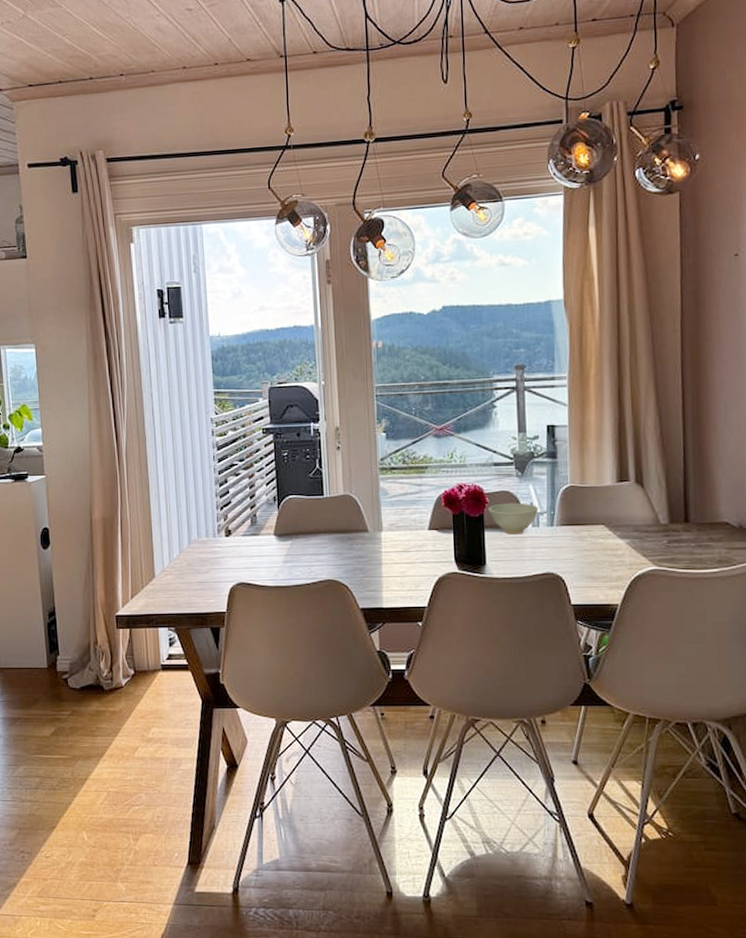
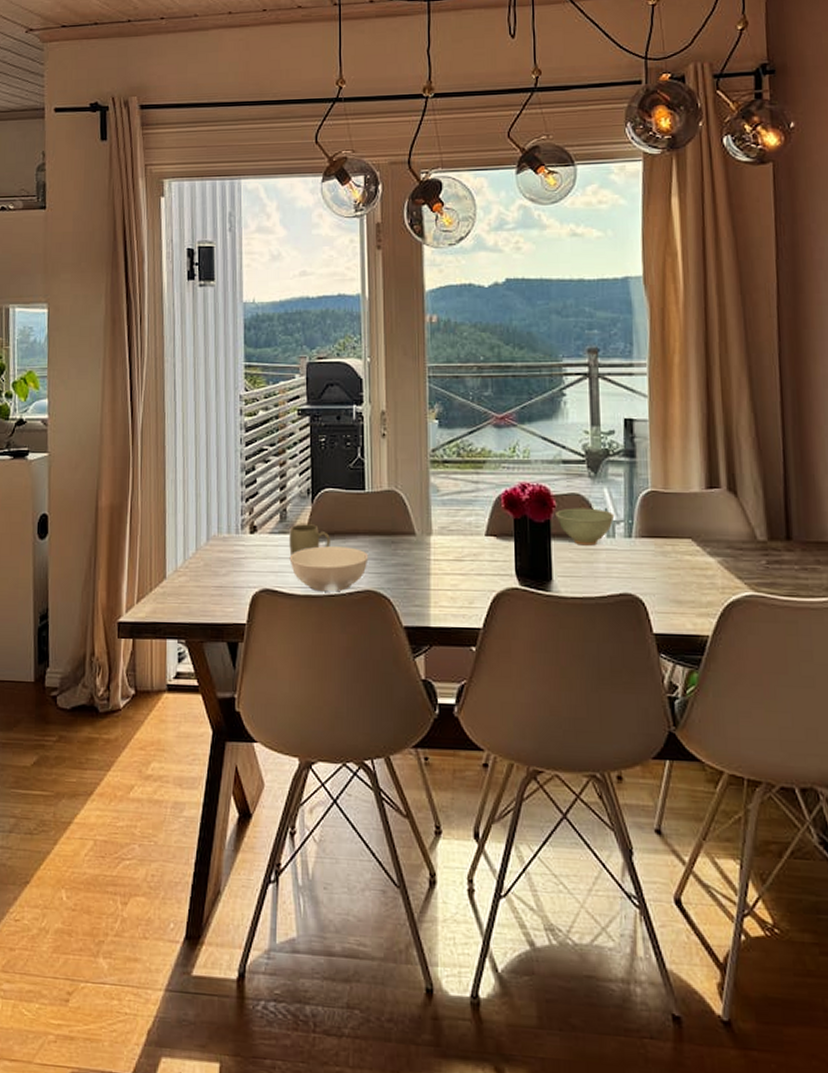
mug: none [259,526,295,554] -> present [289,524,330,556]
bowl: none [260,544,329,583] -> present [289,546,369,592]

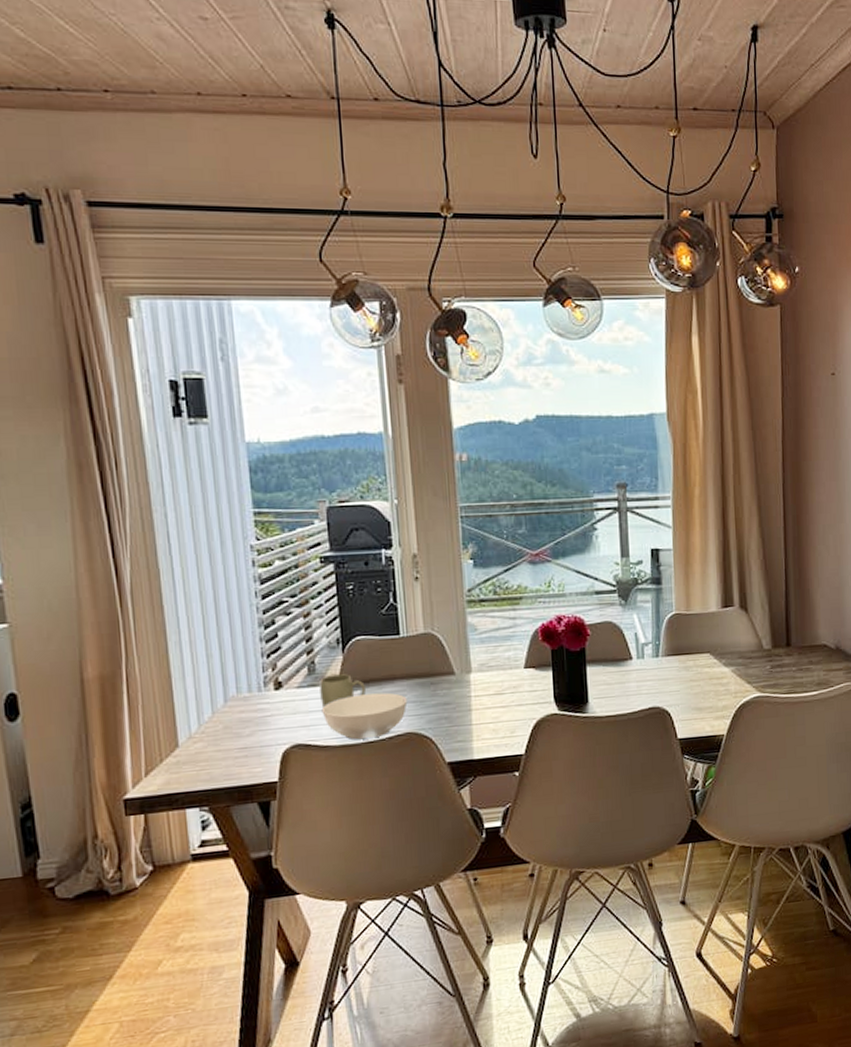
bowl: present [556,508,615,546] -> none [590,633,644,669]

